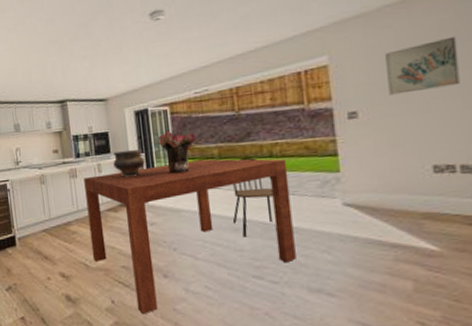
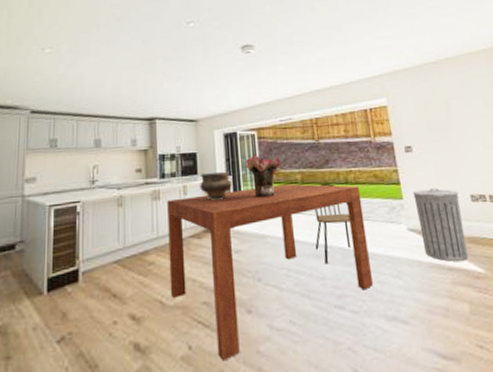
trash can: none [354,158,420,238] -> present [413,187,468,262]
wall art: present [385,36,460,96] -> none [427,92,480,134]

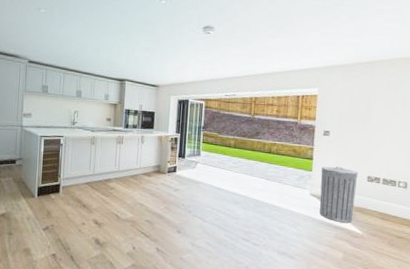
dining table: present [167,184,373,362] -> none [124,145,279,261]
ceramic pot: present [200,171,232,200] -> none [154,129,179,151]
bouquet: present [245,154,282,198] -> none [191,119,221,154]
dining chair: present [315,183,351,264] -> none [235,150,268,209]

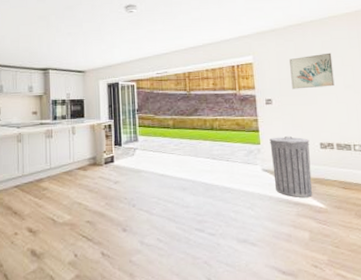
wall art: none [351,93,395,126] -> present [289,52,335,89]

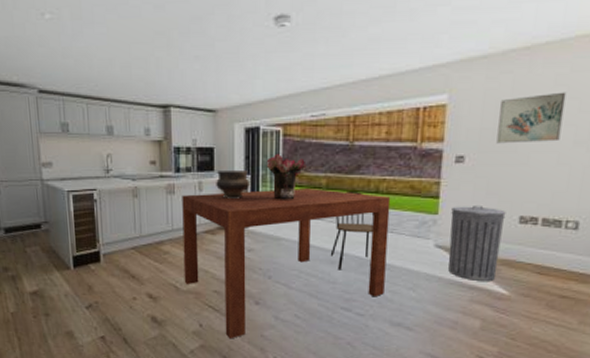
dining table: none [58,128,229,267] -> present [182,189,391,339]
ceramic pot: none [86,115,113,140] -> present [216,169,249,198]
bouquet: none [125,102,157,139] -> present [266,153,307,200]
dining chair: none [181,128,213,196] -> present [330,190,374,270]

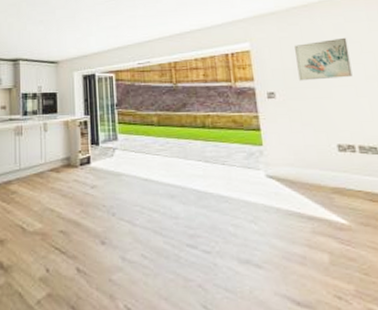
dining table: present [182,189,391,339] -> none [29,125,227,286]
ceramic pot: present [216,169,249,198] -> none [59,111,89,138]
bouquet: present [266,153,307,200] -> none [102,95,138,137]
dining chair: present [330,190,374,270] -> none [169,126,206,205]
trash can: present [448,204,506,281] -> none [274,135,330,211]

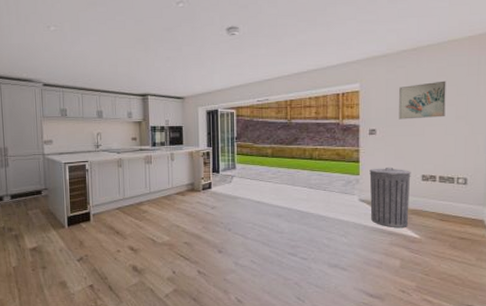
trash can: none [274,135,330,211] -> present [369,167,411,227]

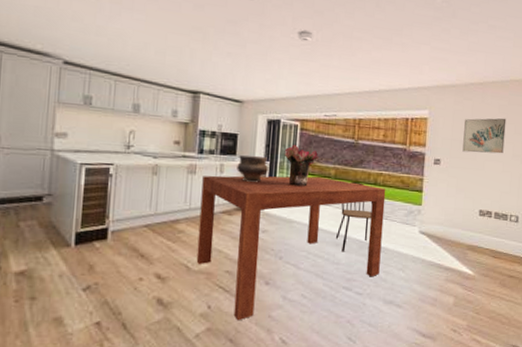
dining table: none [157,157,322,284] -> present [196,175,386,321]
ceramic pot: none [185,143,211,166] -> present [237,155,268,182]
bouquet: none [224,129,256,167] -> present [284,144,319,187]
dining chair: none [277,158,310,222] -> present [335,181,373,252]
trash can: present [369,167,411,227] -> none [429,199,470,263]

